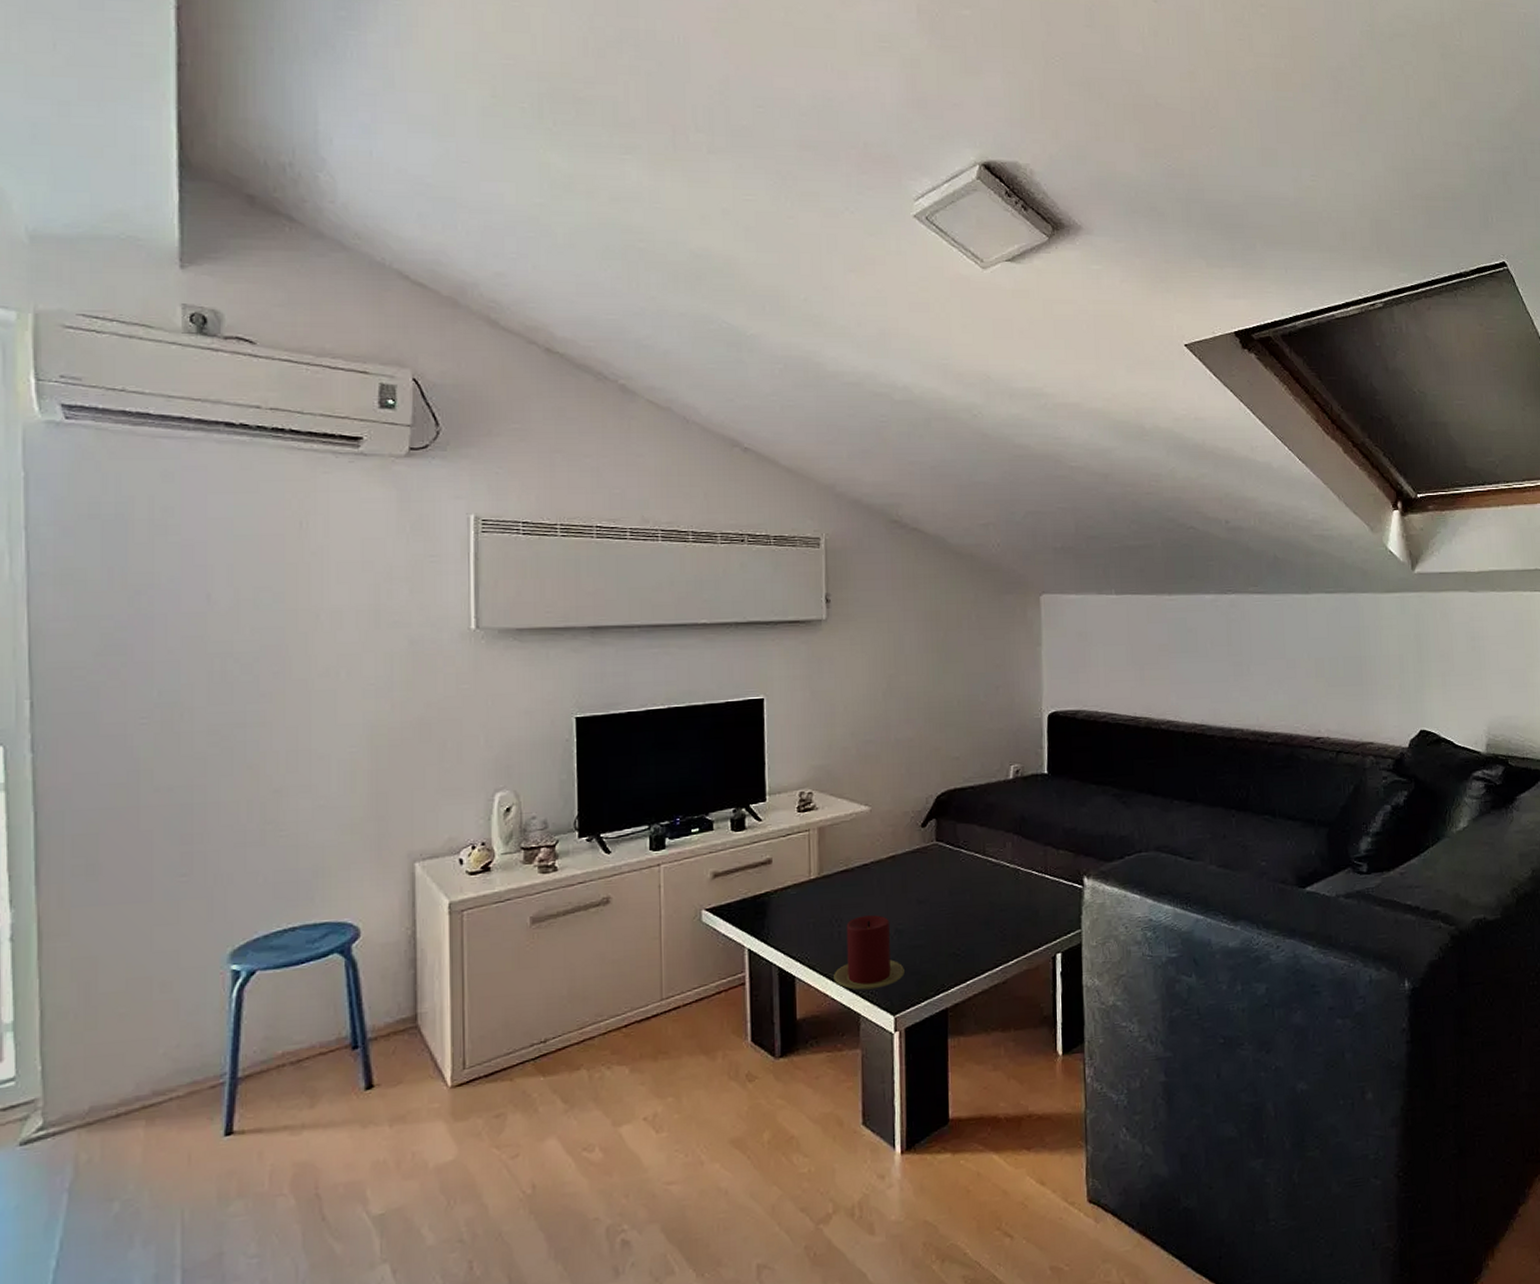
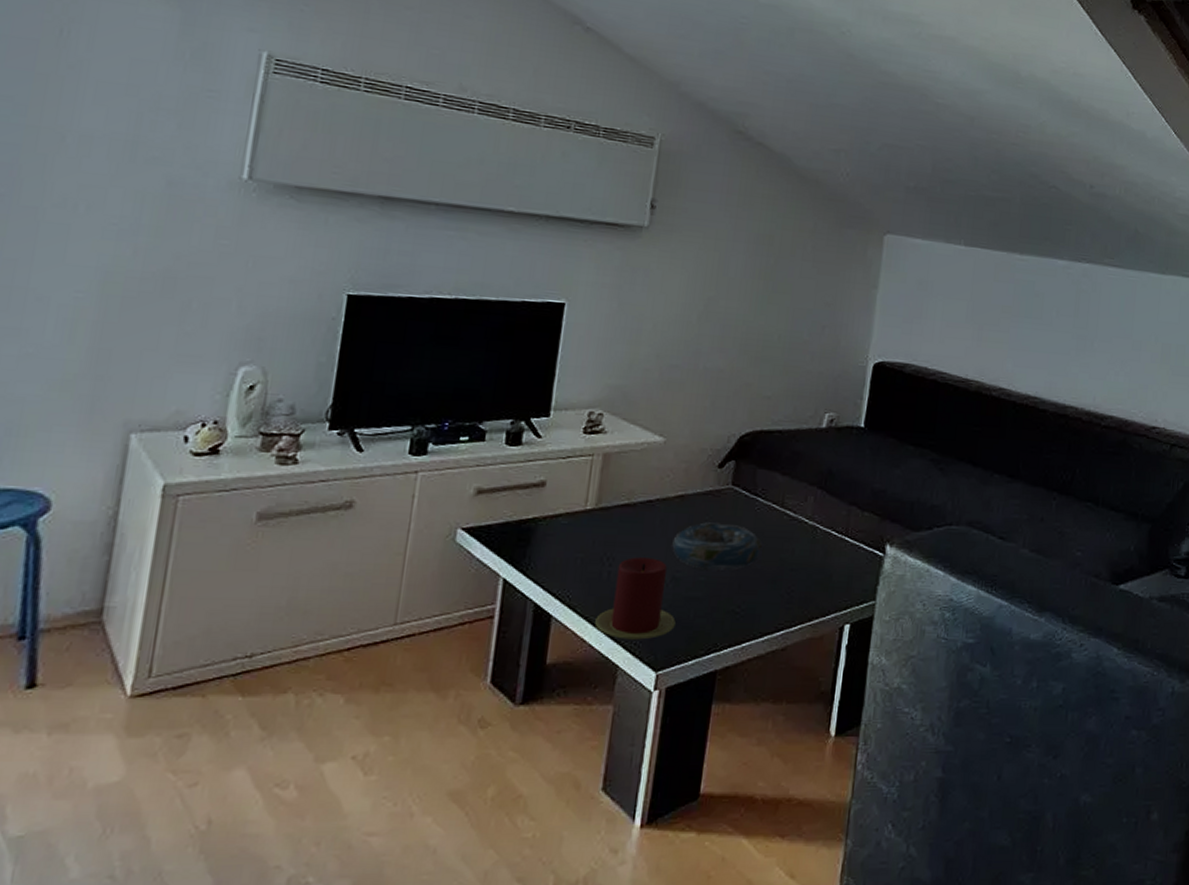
decorative bowl: none [891,876,972,920] -> present [672,522,763,572]

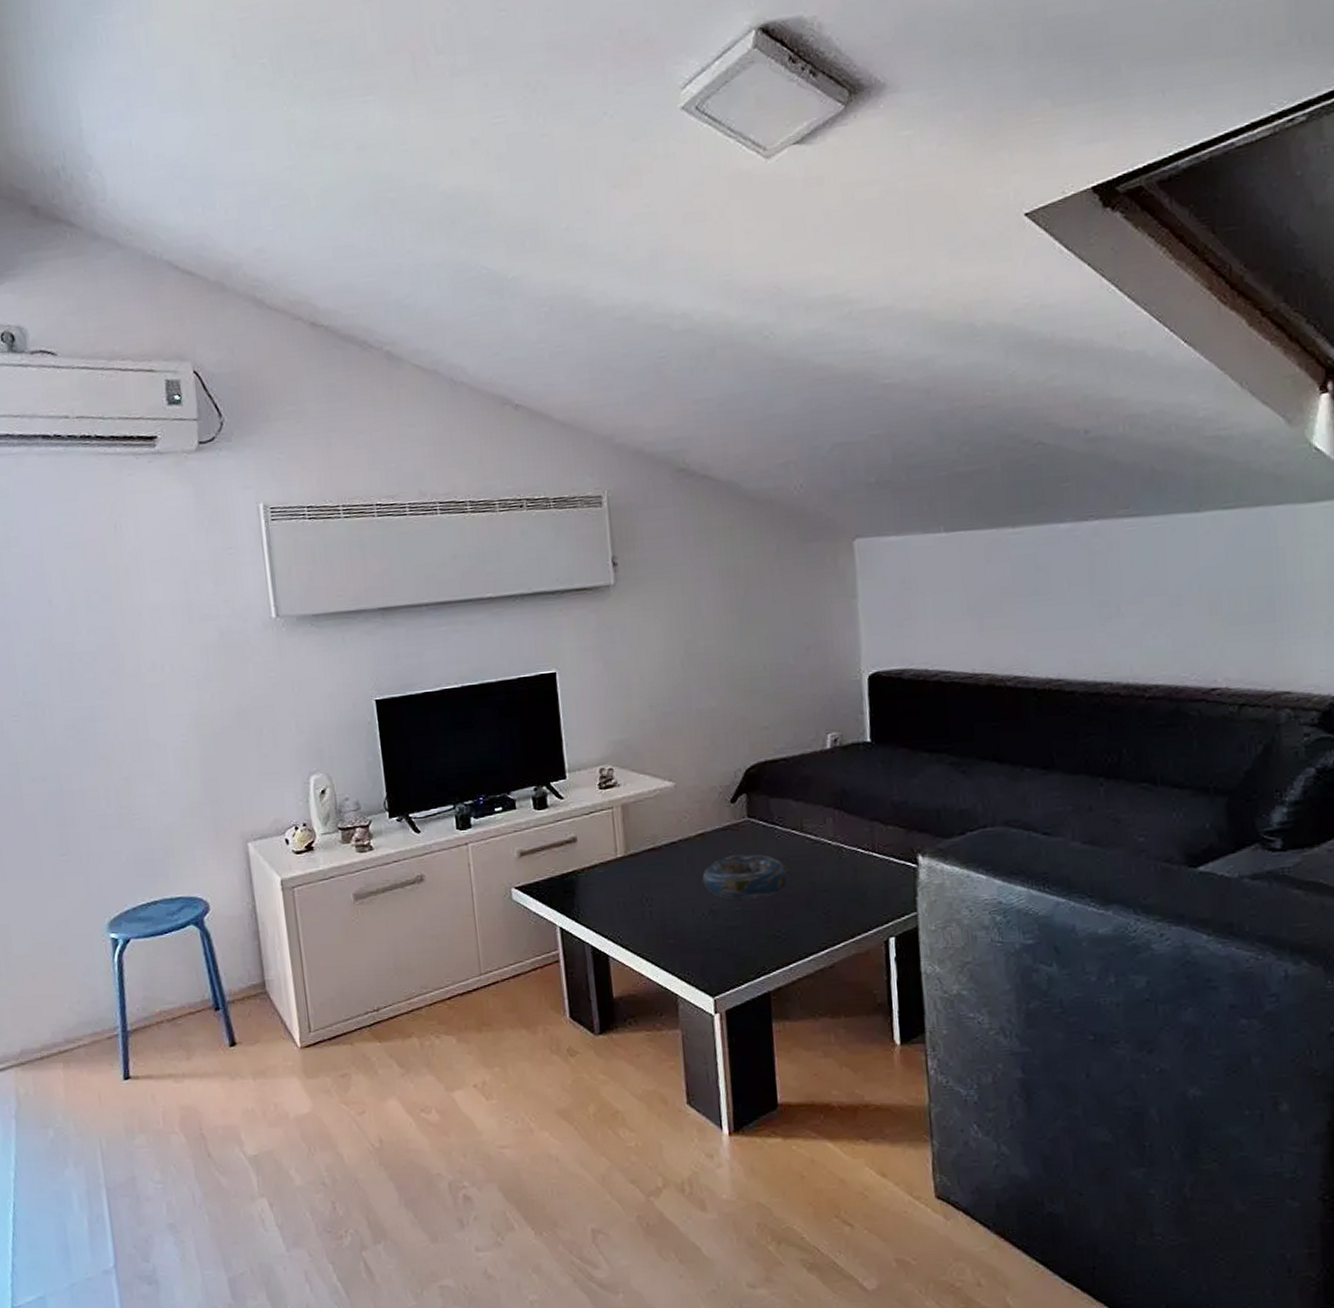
candle: present [595,557,676,640] -> none [648,894,722,971]

